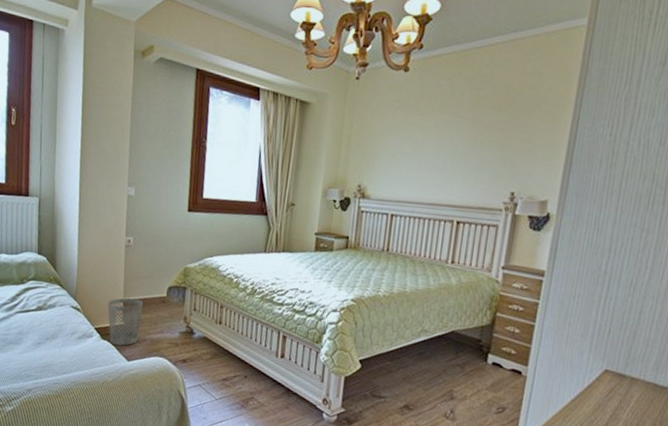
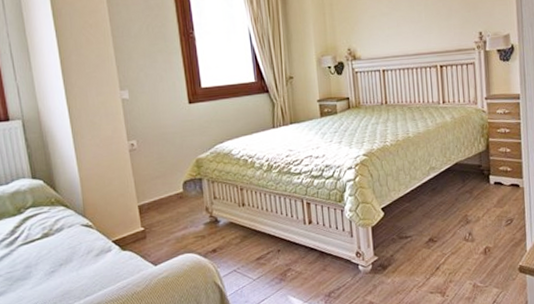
wastebasket: present [108,298,144,346] -> none [122,201,162,253]

